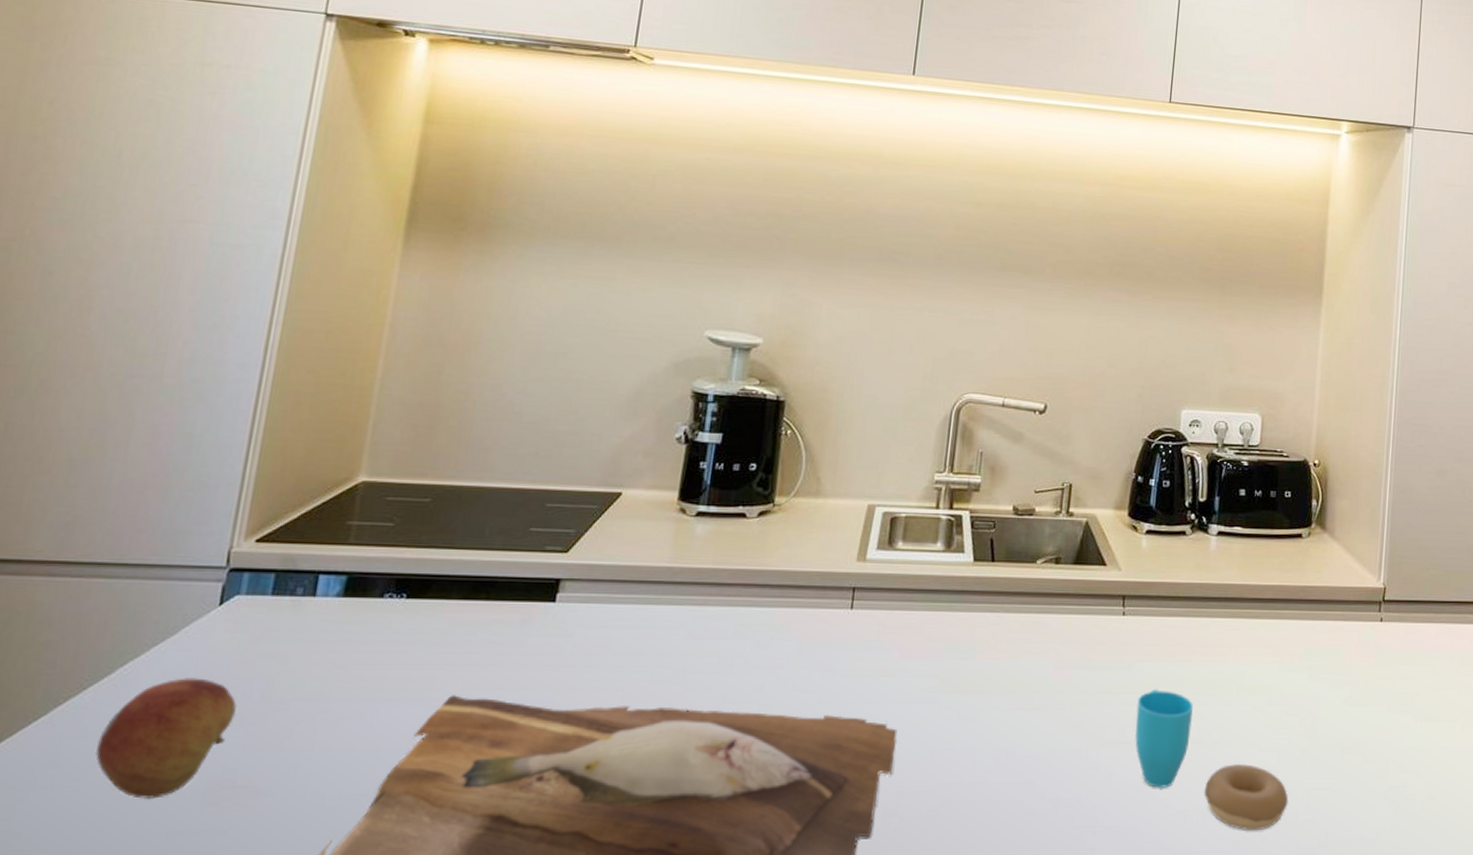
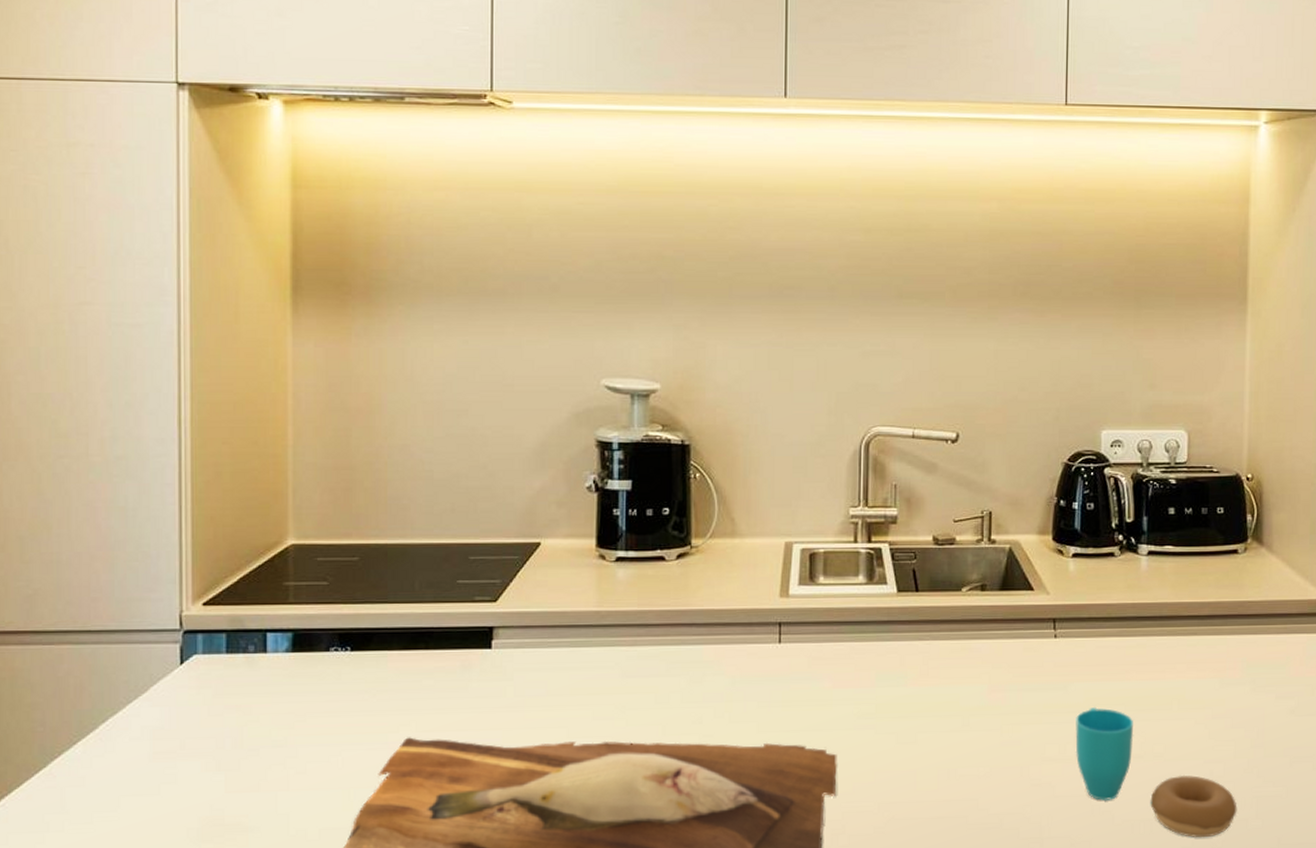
fruit: present [96,678,237,800] -> none [96,730,212,839]

